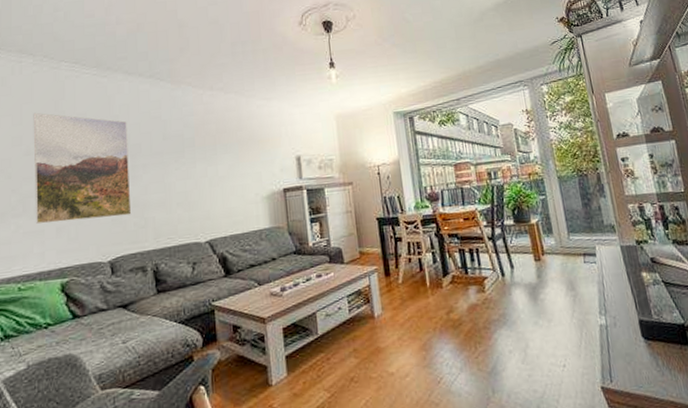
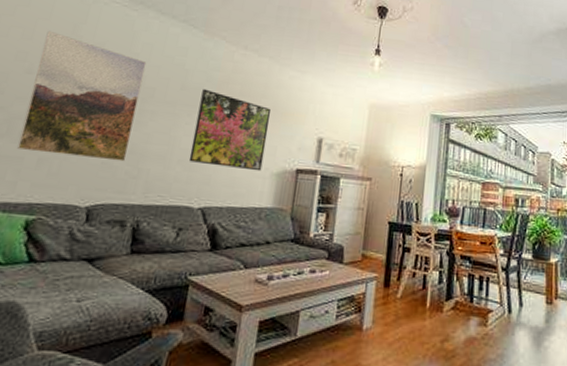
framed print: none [183,134,253,203] -> present [188,88,271,172]

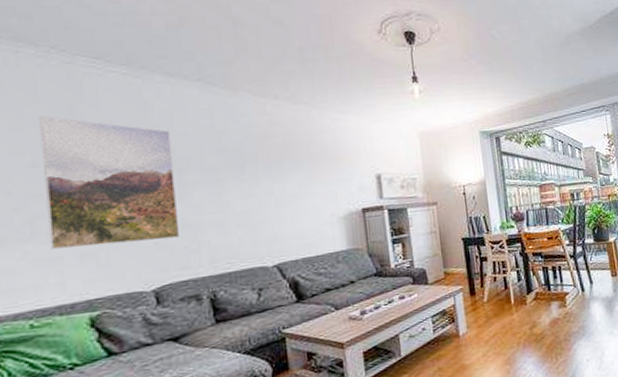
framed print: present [188,88,271,172] -> none [242,147,327,224]

